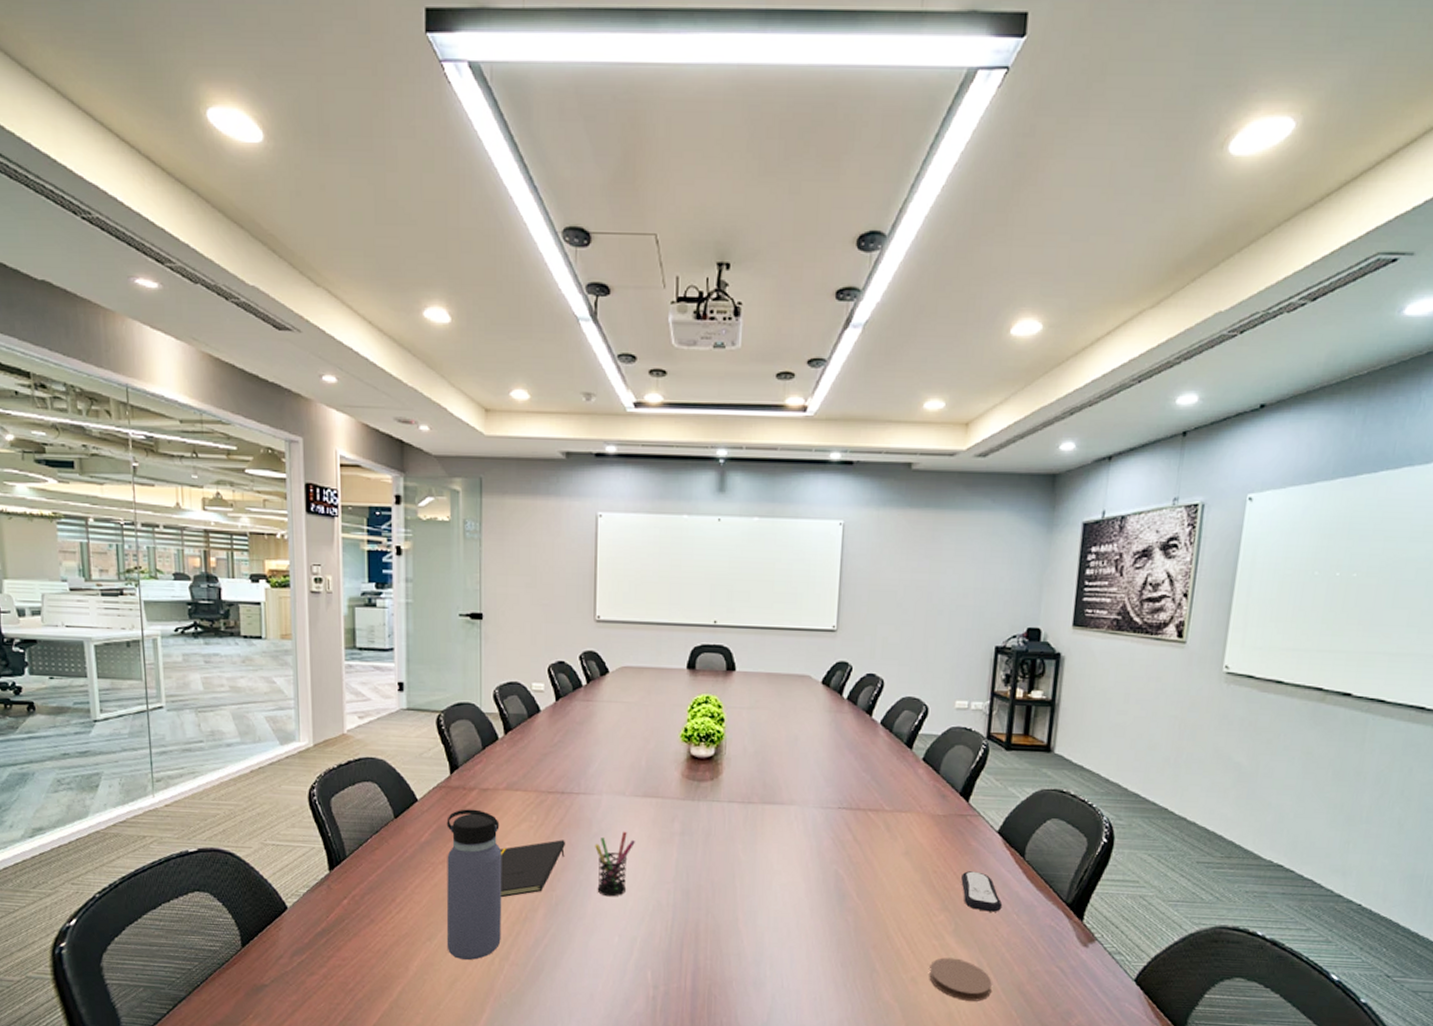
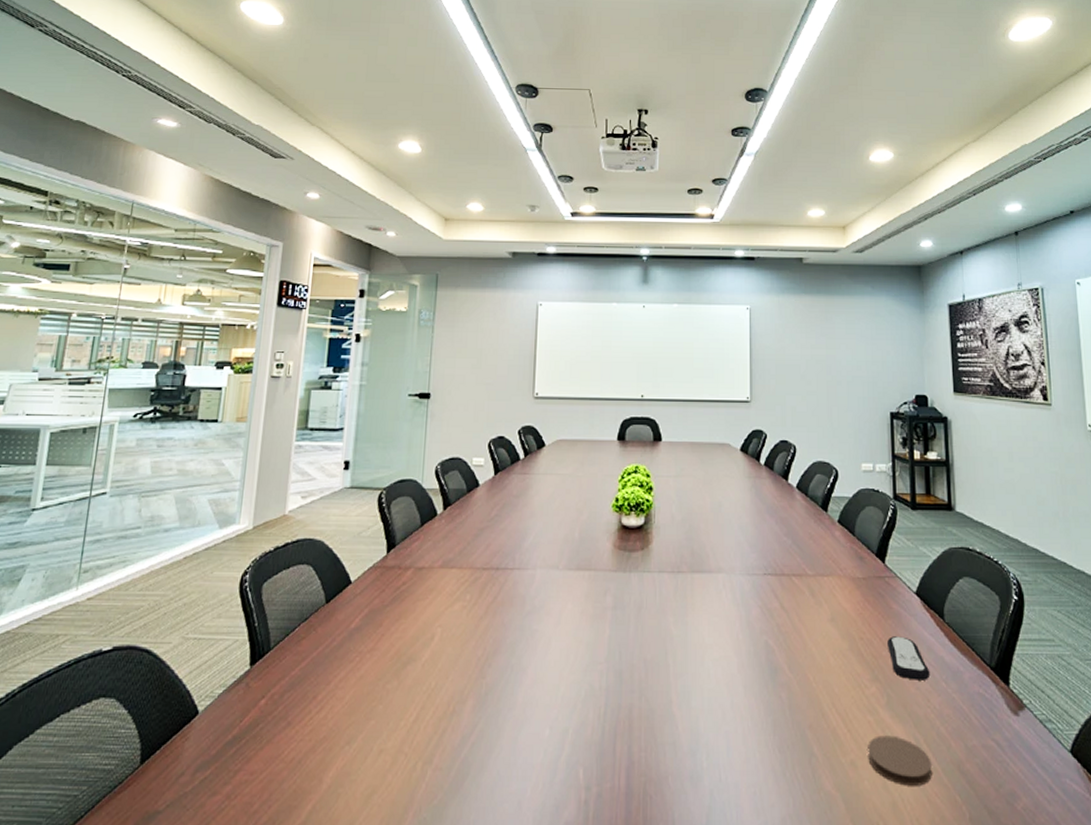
water bottle: present [446,809,502,961] -> none [366,590,433,767]
notepad: present [500,840,565,898] -> none [427,620,498,689]
pen holder: present [595,831,635,897] -> none [528,607,568,682]

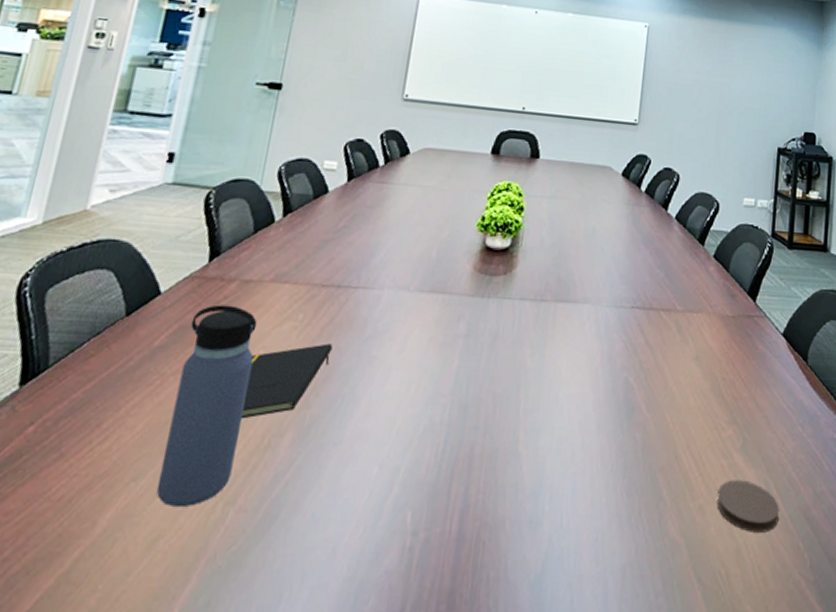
water bottle: none [366,590,433,767] -> present [156,304,258,508]
notepad: none [427,620,498,689] -> present [240,343,333,419]
remote control: present [887,636,930,680] -> none [749,378,788,424]

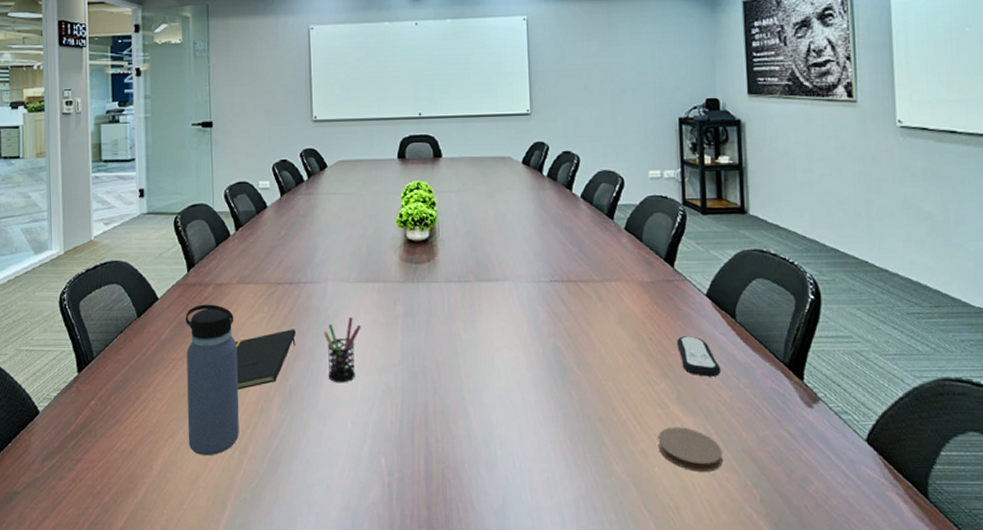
pen holder: none [361,332,413,415] -> present [324,316,361,383]
remote control: none [749,378,788,424] -> present [677,336,721,377]

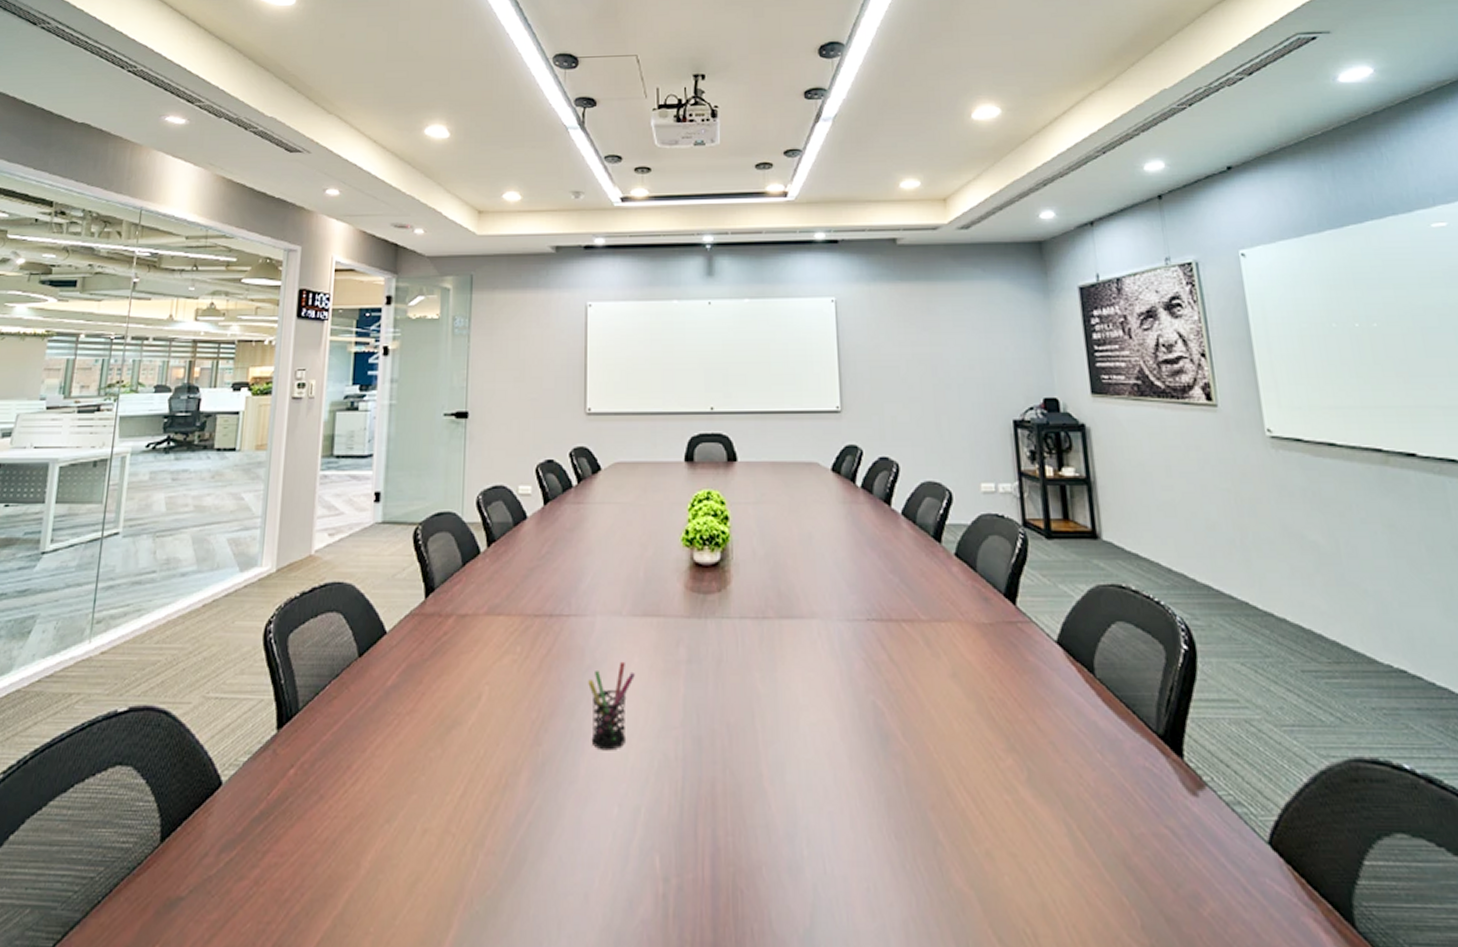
water bottle: present [185,304,239,456] -> none [408,641,480,850]
notepad: present [235,329,296,390] -> none [475,676,553,758]
coaster: present [658,427,723,472] -> none [1006,819,1090,884]
remote control: present [677,336,721,377] -> none [1024,696,1081,751]

